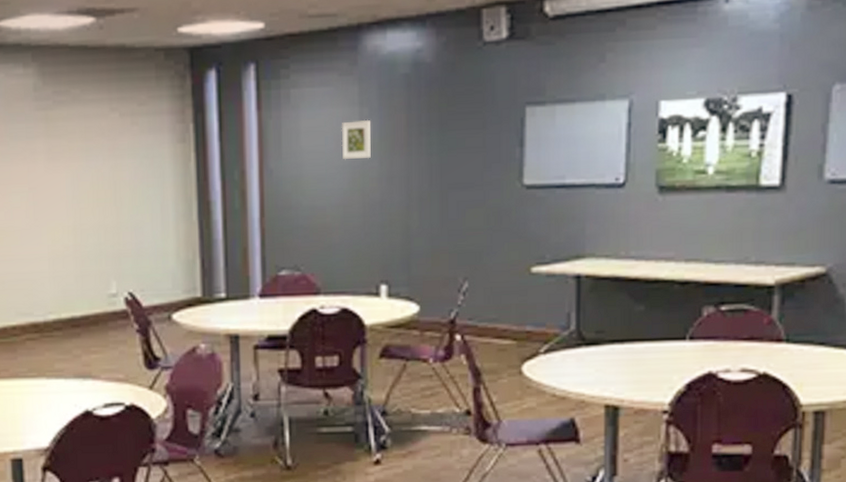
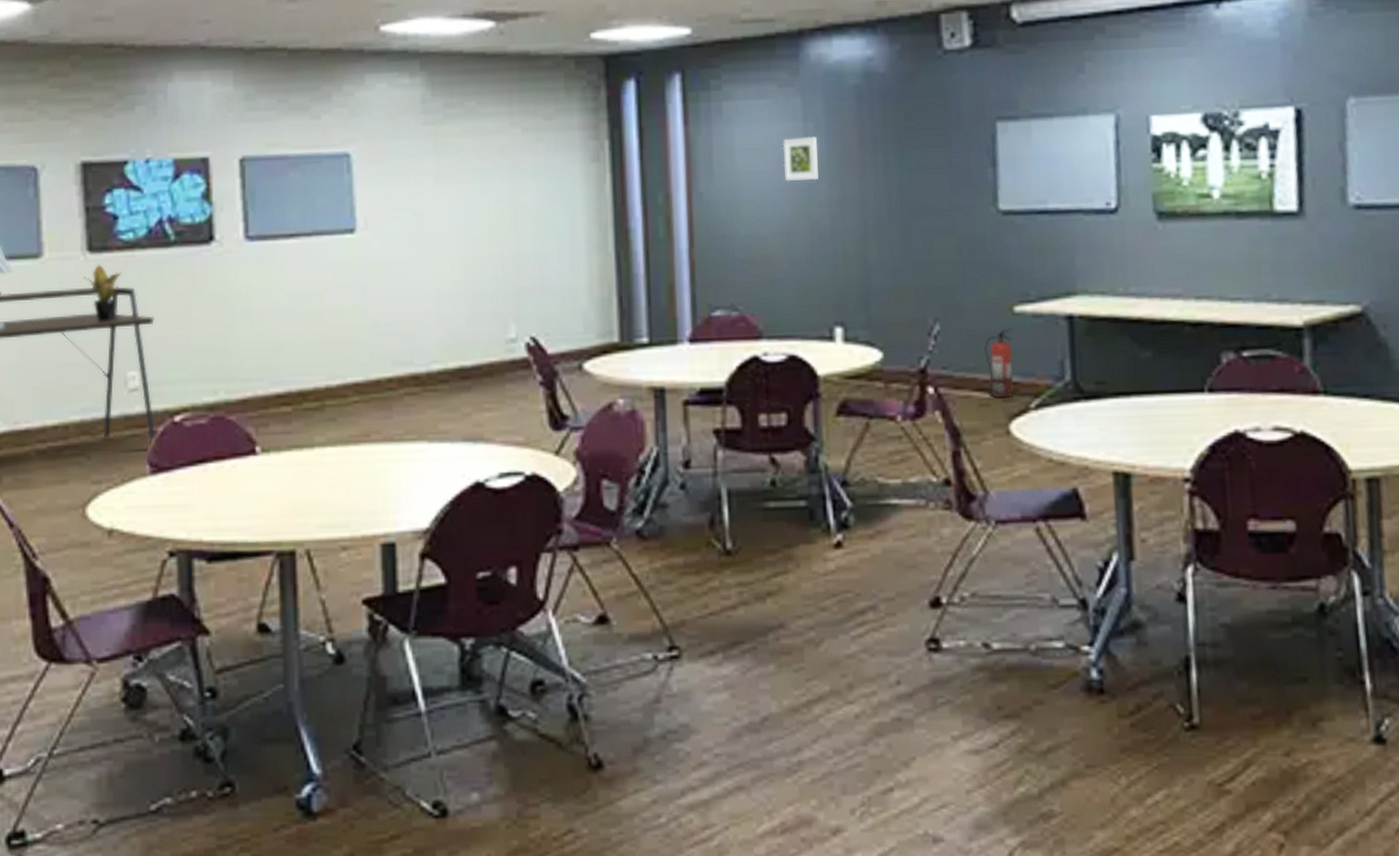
fire extinguisher: none [505,286,530,345] -> present [984,328,1014,399]

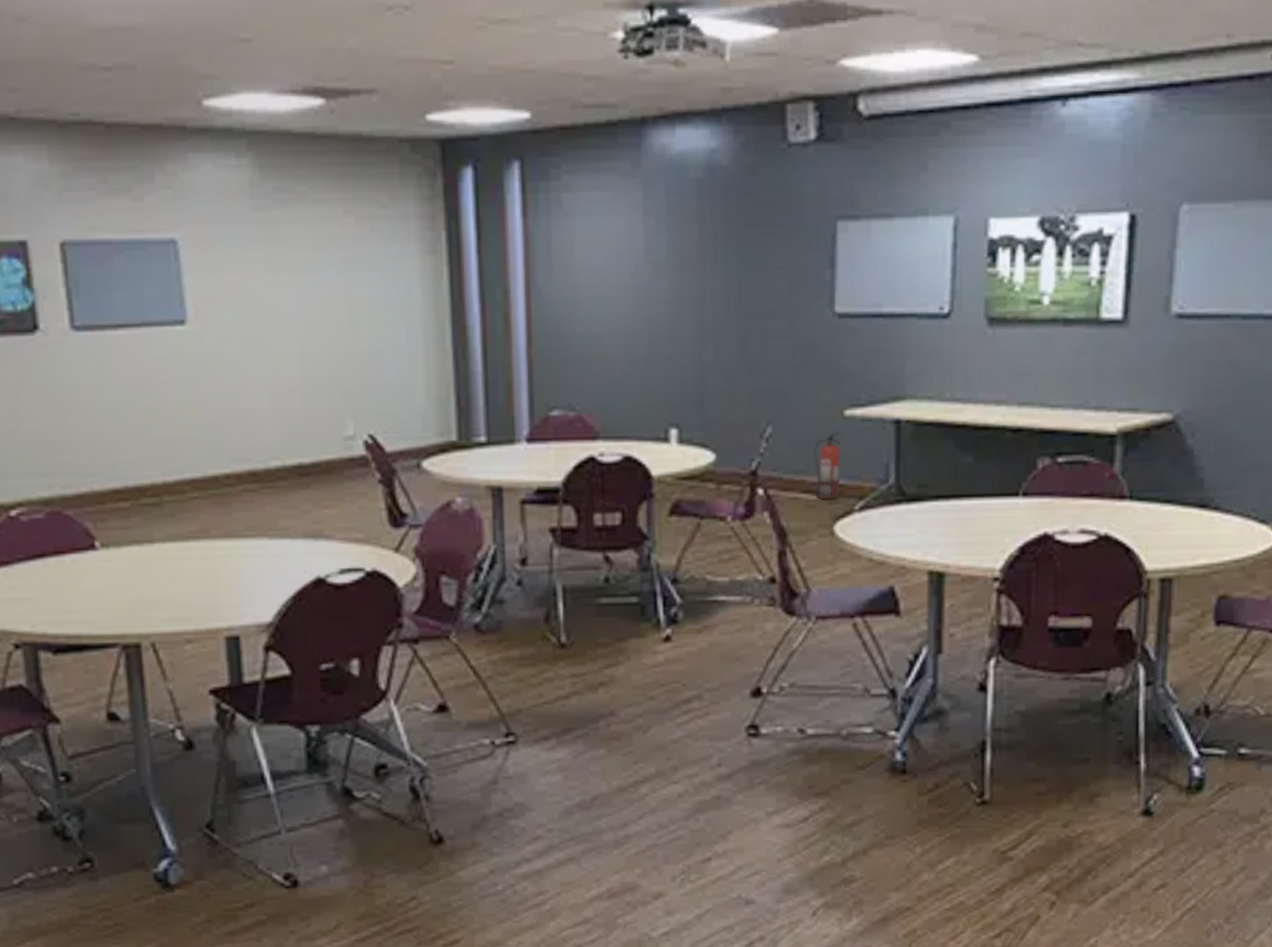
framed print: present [782,136,818,182] -> none [622,231,658,280]

